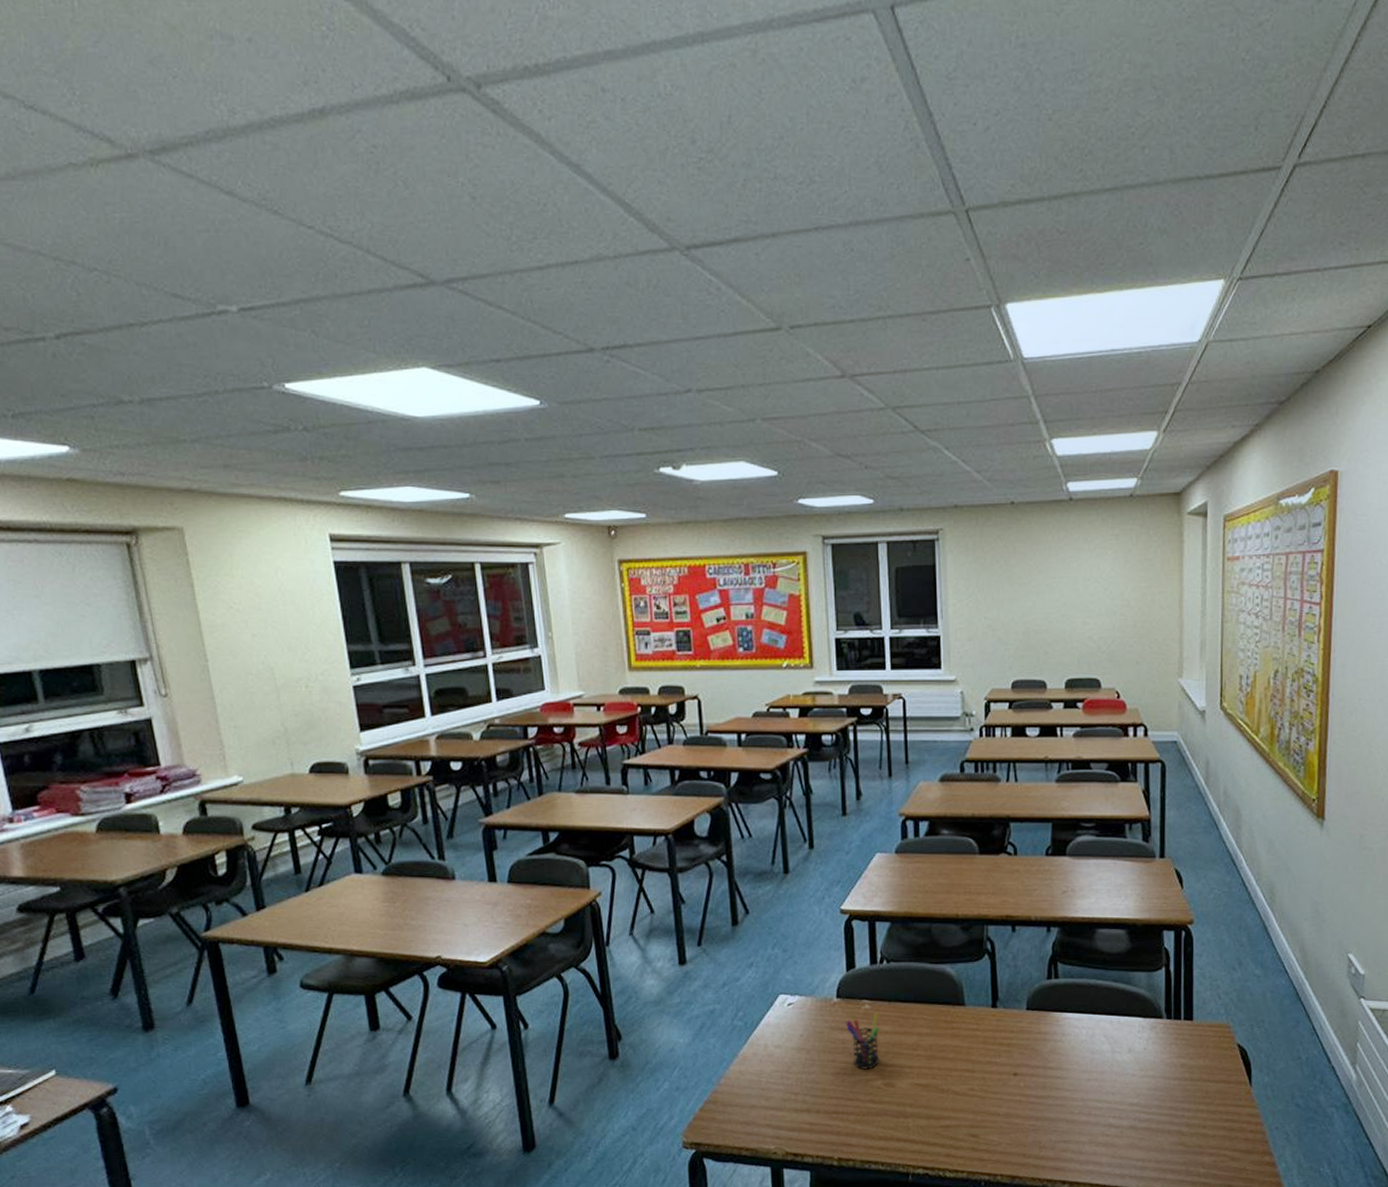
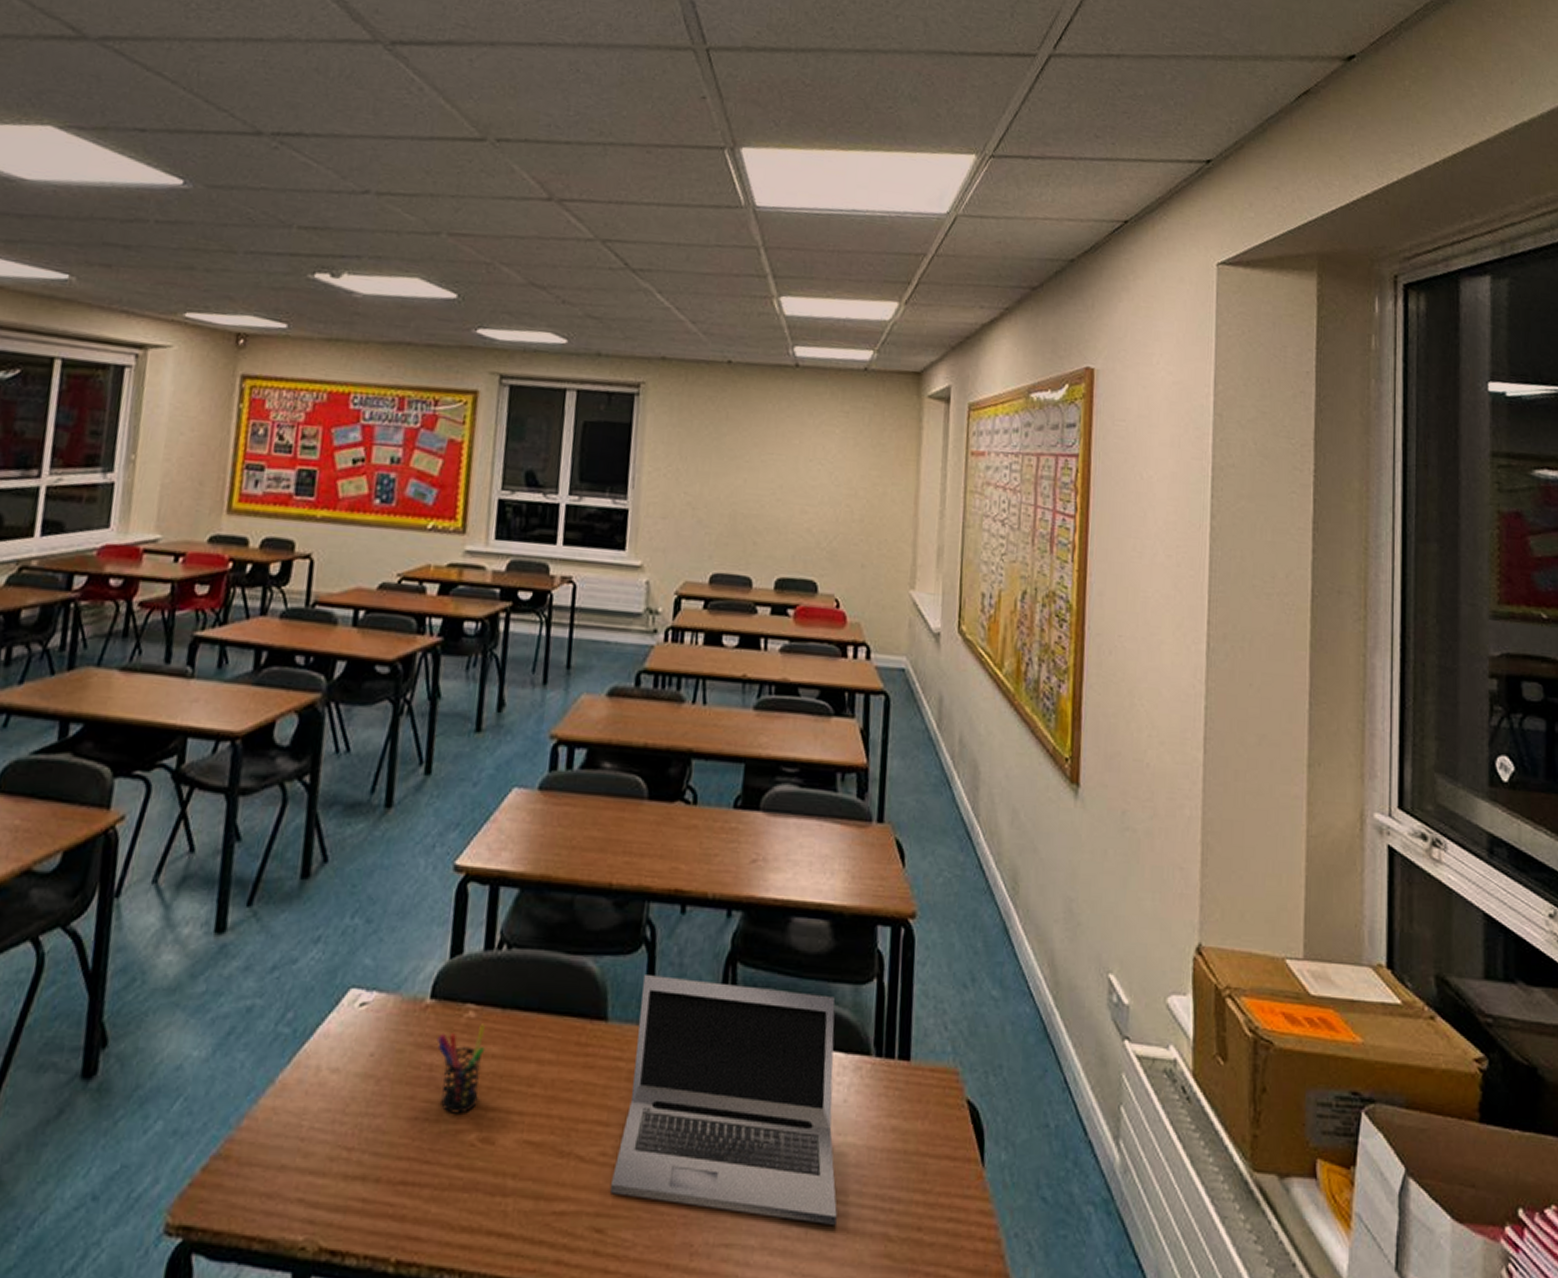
laptop: none [979,974,1143,1127] -> present [609,975,837,1225]

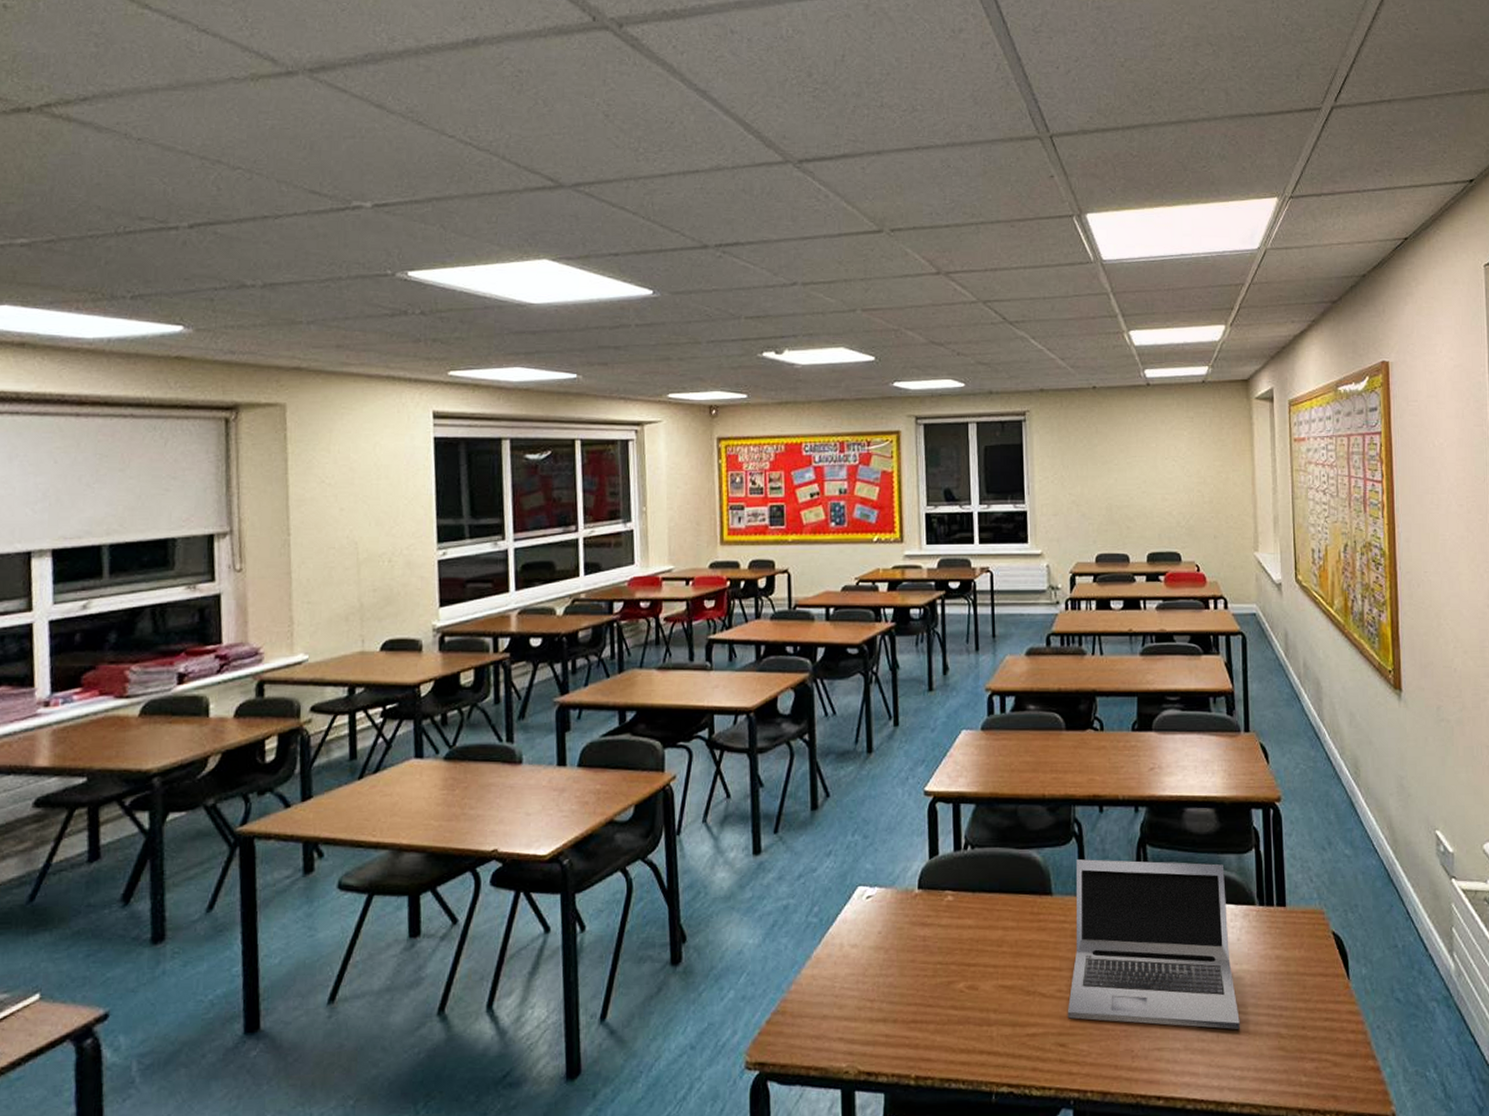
pen holder: present [436,1024,486,1114] -> none [926,904,963,970]

